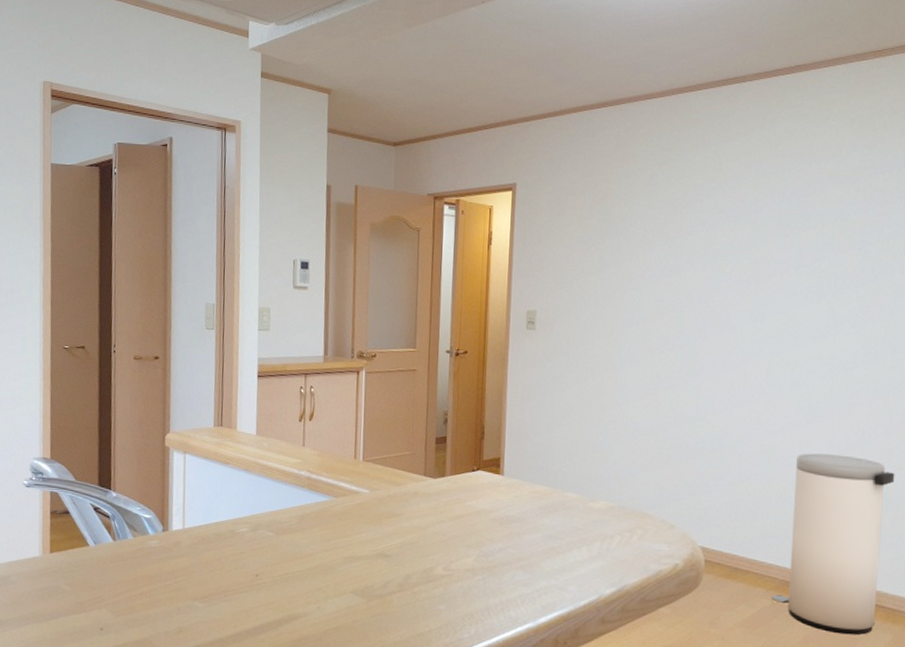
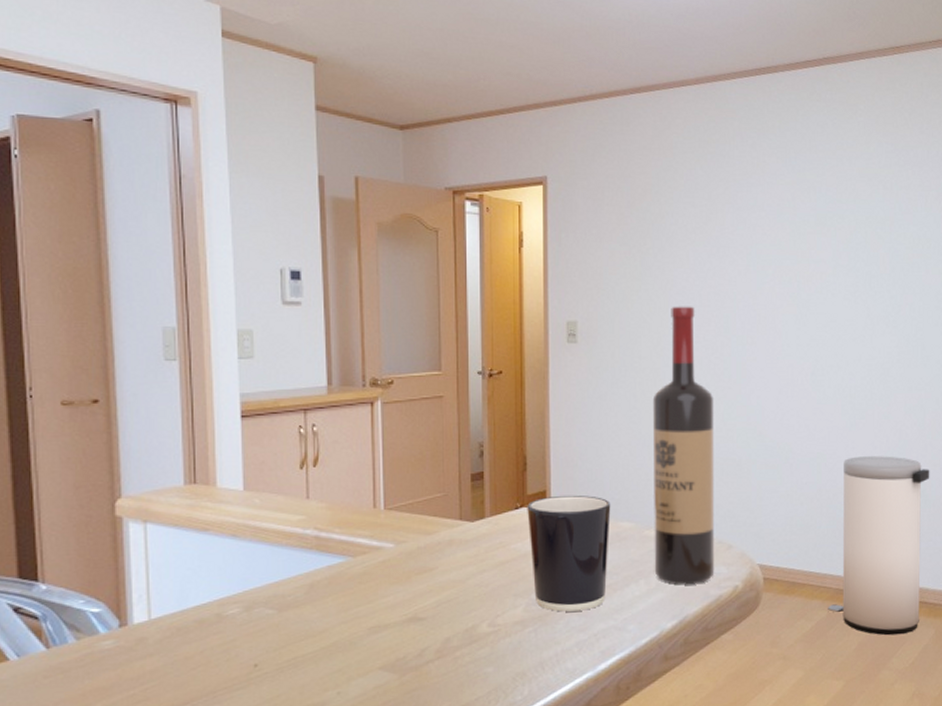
mug: none [482,463,558,568] -> present [527,495,611,612]
wine bottle: none [596,300,664,557] -> present [652,306,715,584]

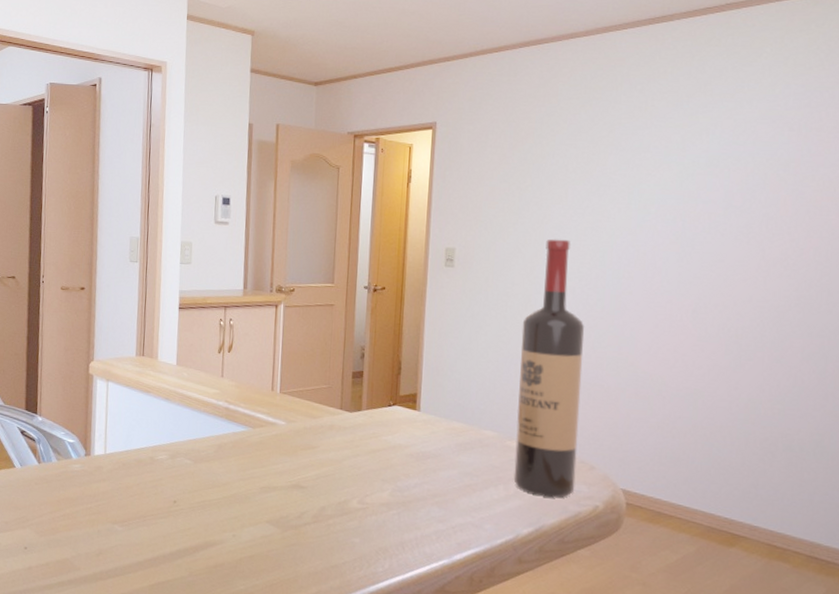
mug: present [527,495,611,612] -> none [398,399,476,504]
pedal bin: present [828,456,930,635] -> none [697,397,830,586]

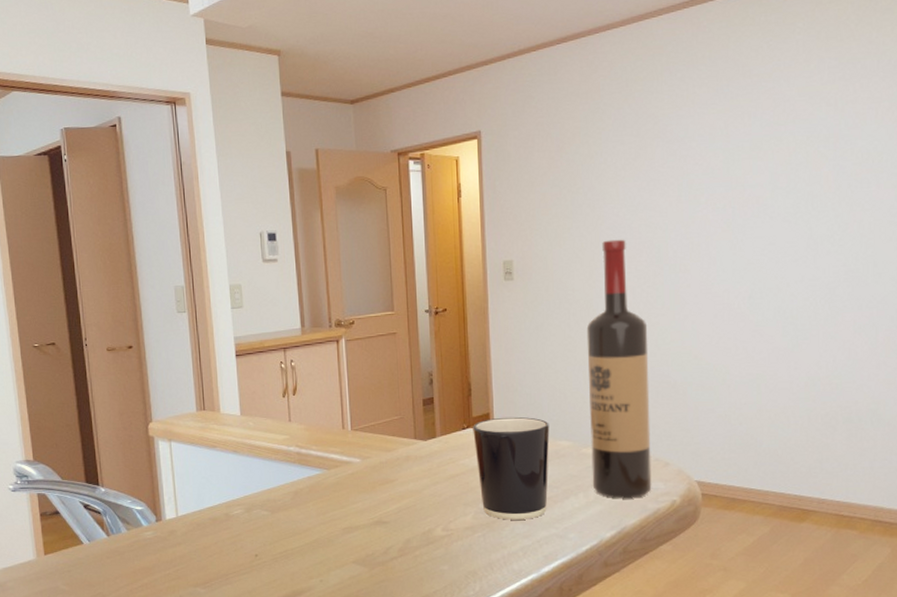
mug: none [398,399,476,504] -> present [473,416,550,520]

